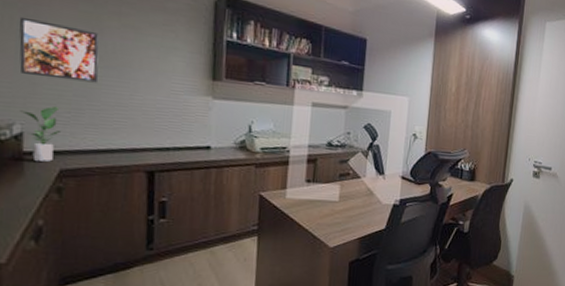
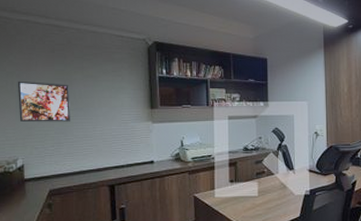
potted plant: present [20,106,60,162] -> none [21,143,48,185]

